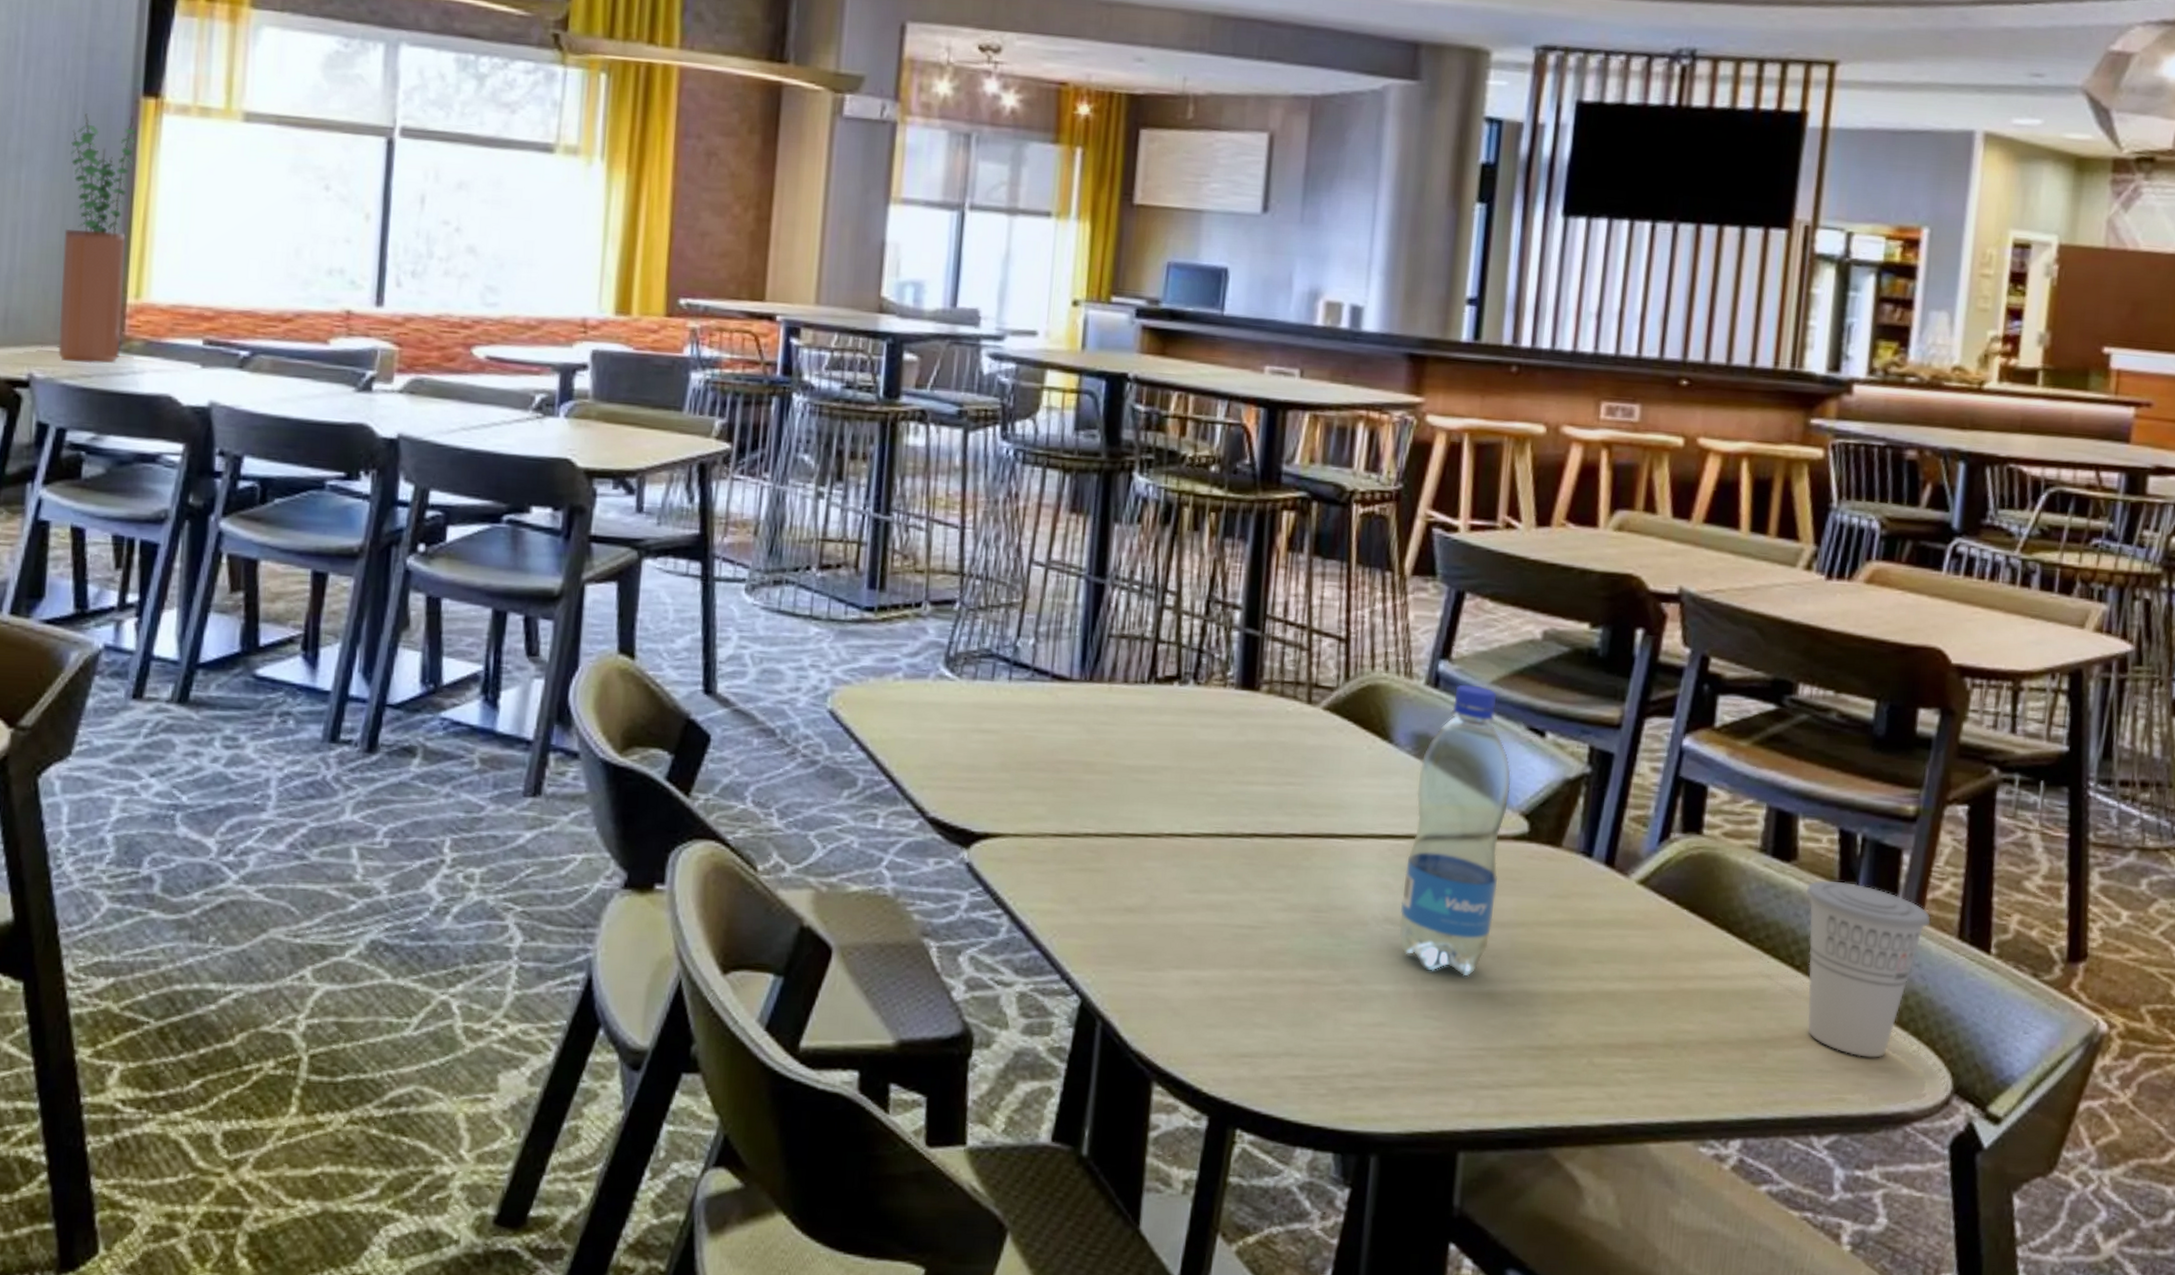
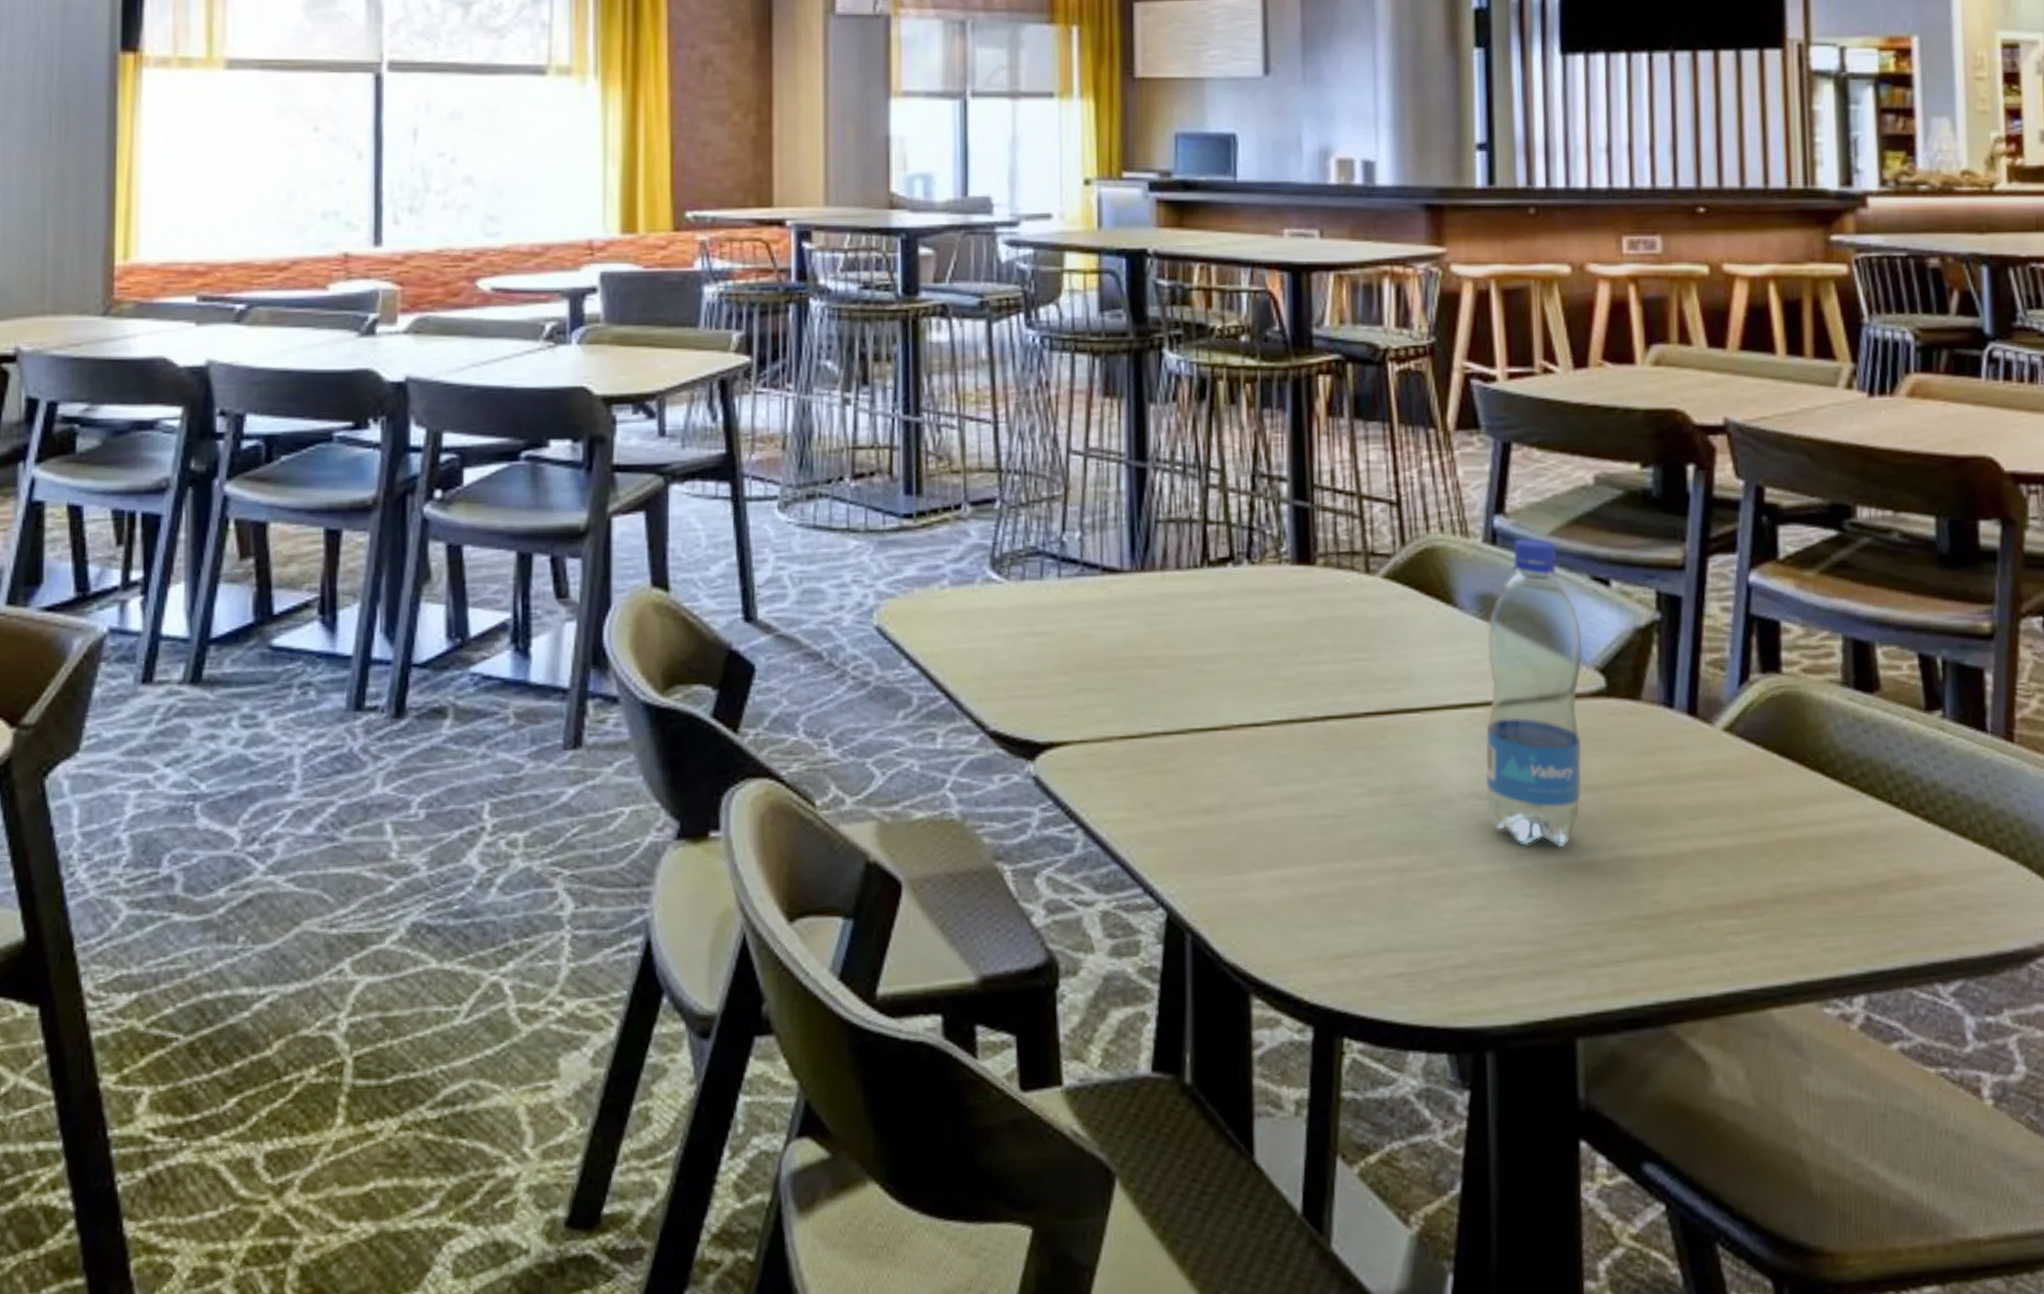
vase: present [58,113,137,364] -> none [44,73,116,332]
cup: present [1806,880,1931,1058] -> none [1893,709,2023,894]

